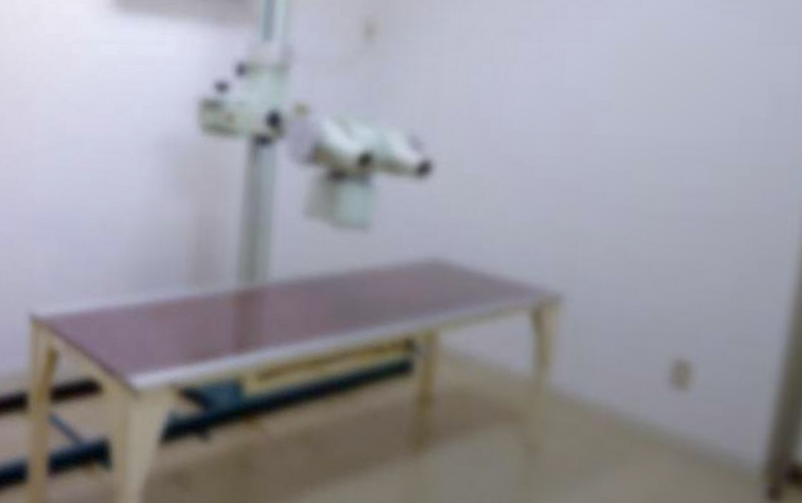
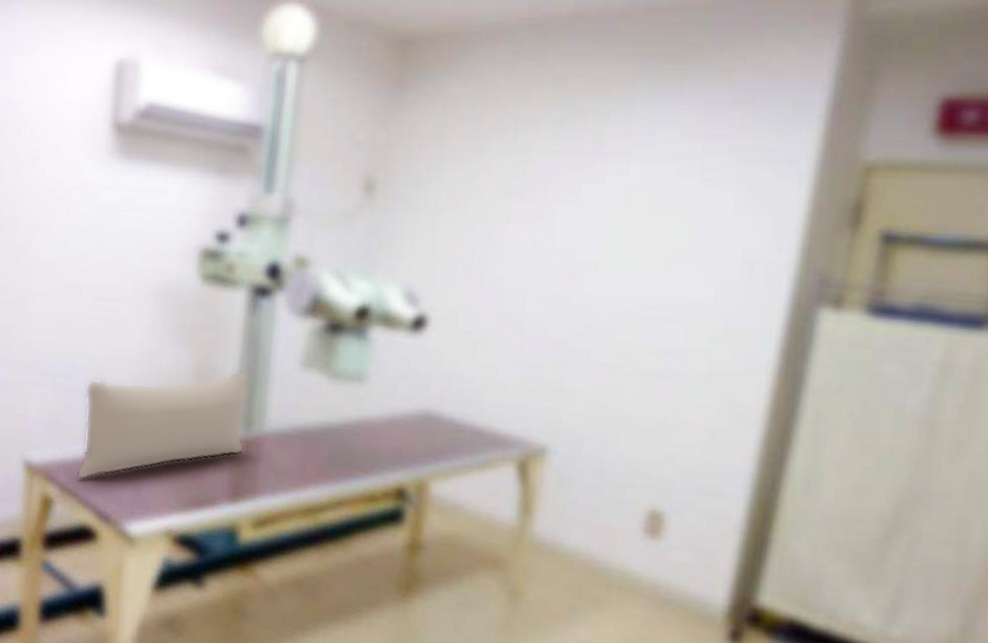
pillow: none [80,219,253,333] -> present [76,369,251,480]

